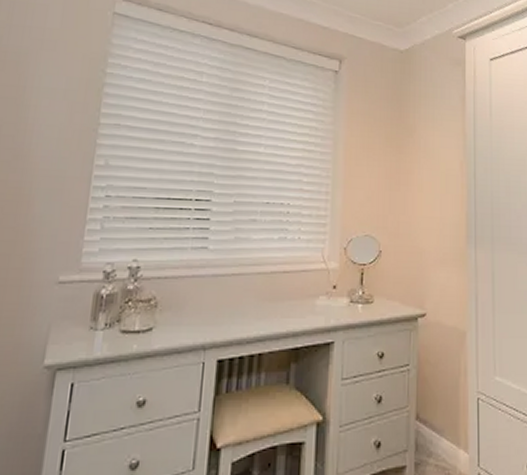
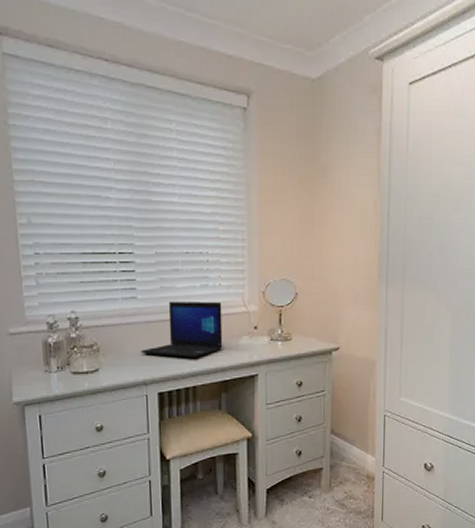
laptop: none [204,253,300,320] -> present [141,301,223,359]

